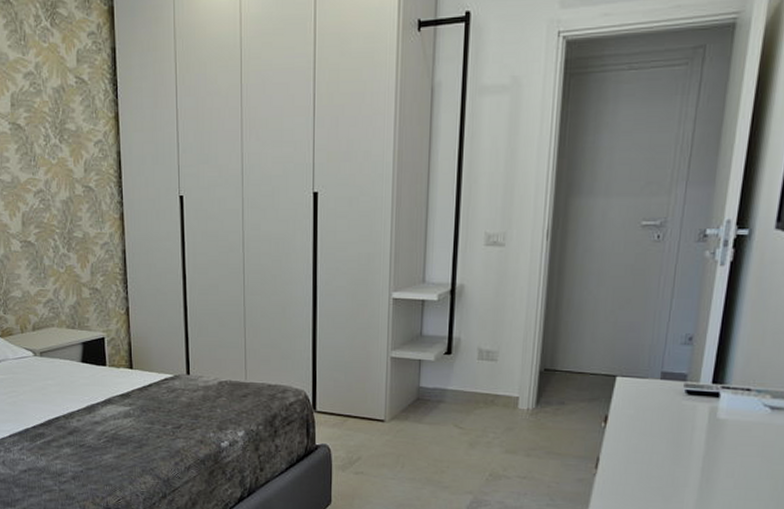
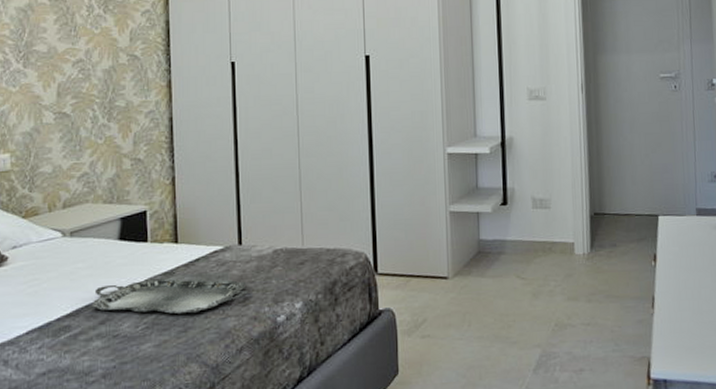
serving tray: none [60,398,195,433] -> present [90,278,248,314]

